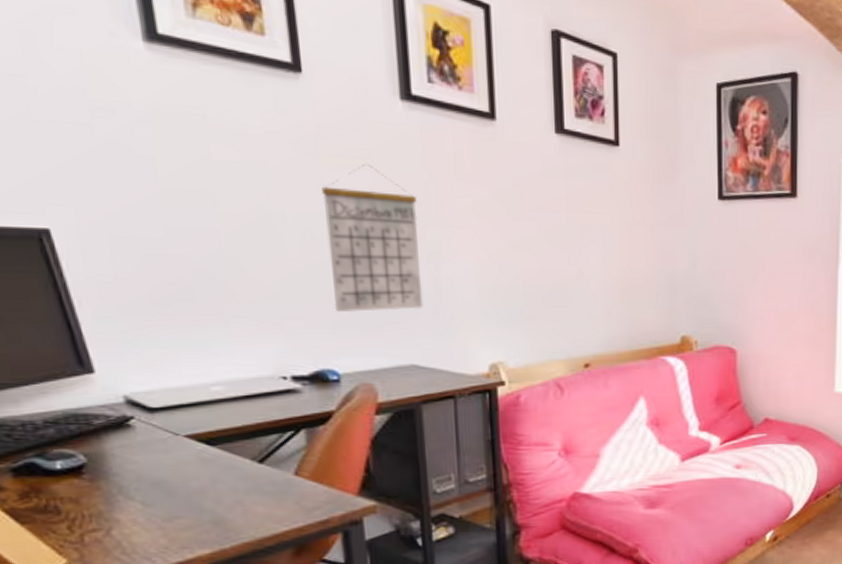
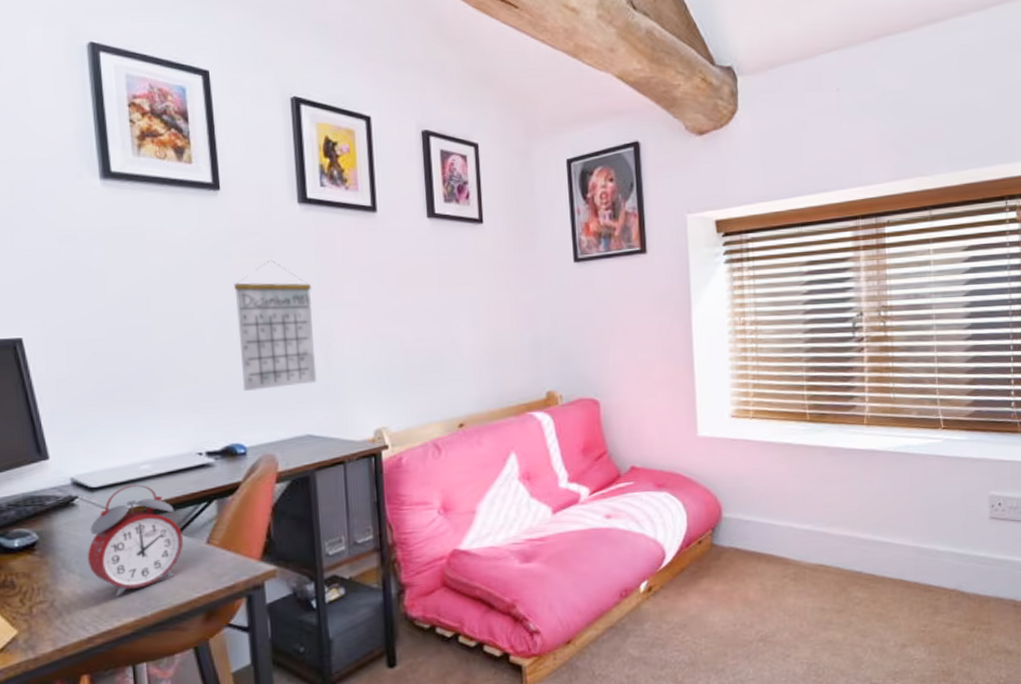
alarm clock: none [149,407,267,527] -> present [87,484,183,597]

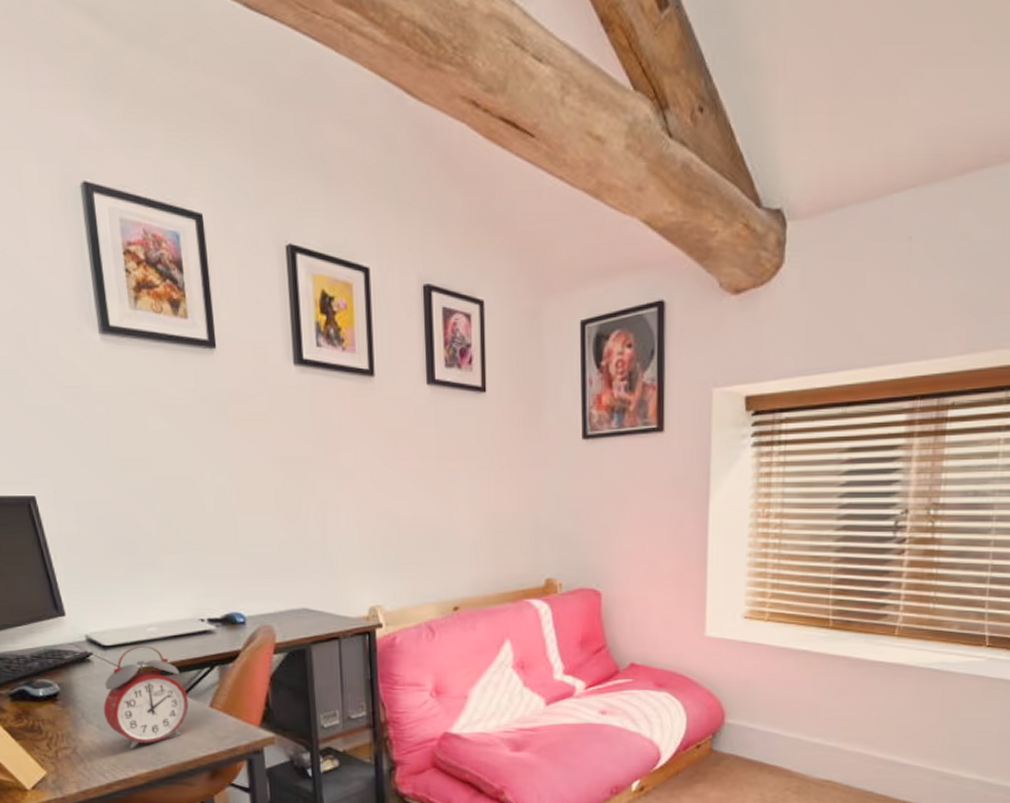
calendar: present [234,261,317,392] -> none [231,426,313,561]

